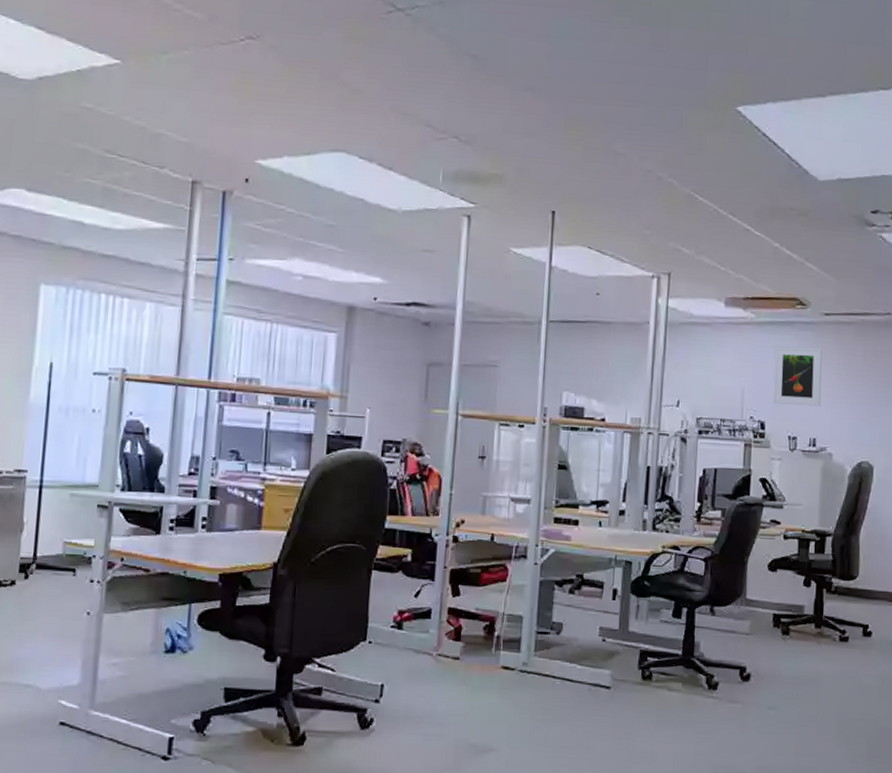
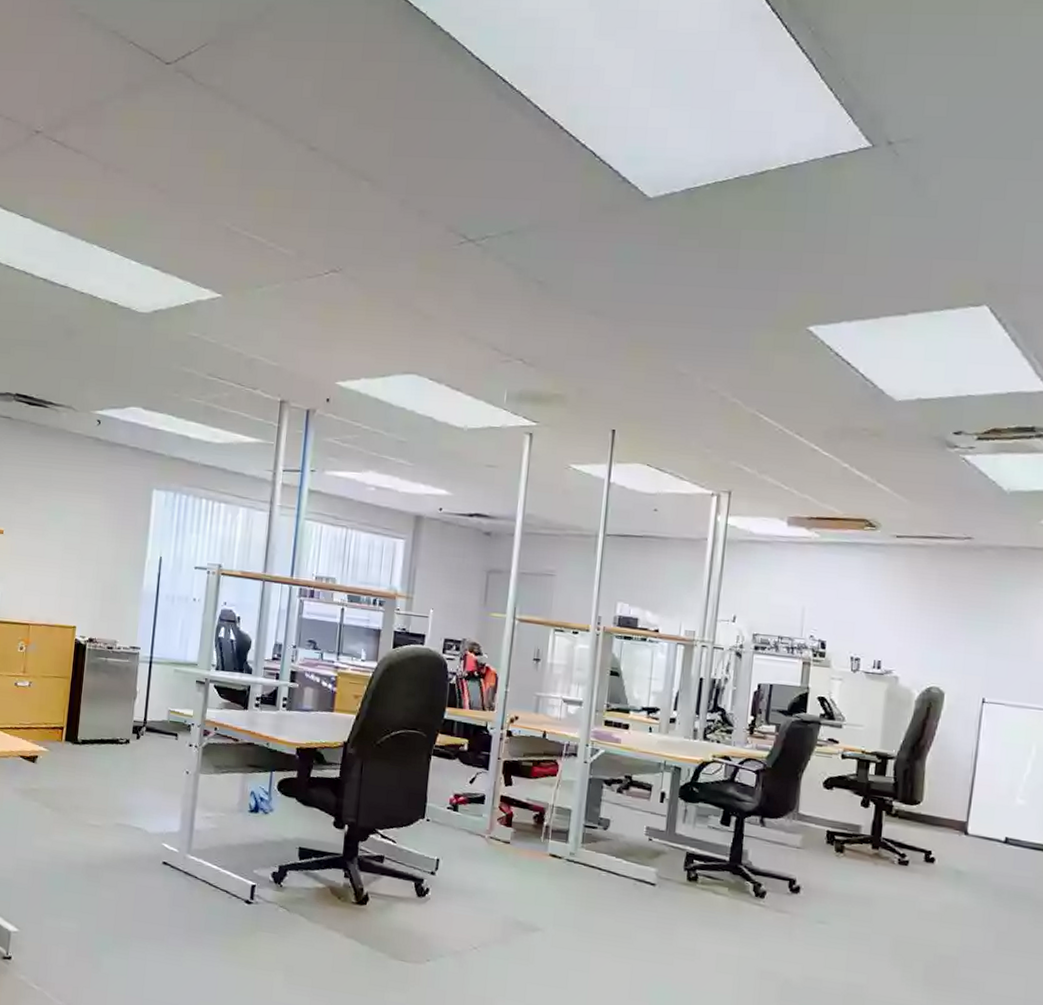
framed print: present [773,346,822,406] -> none [836,567,892,629]

